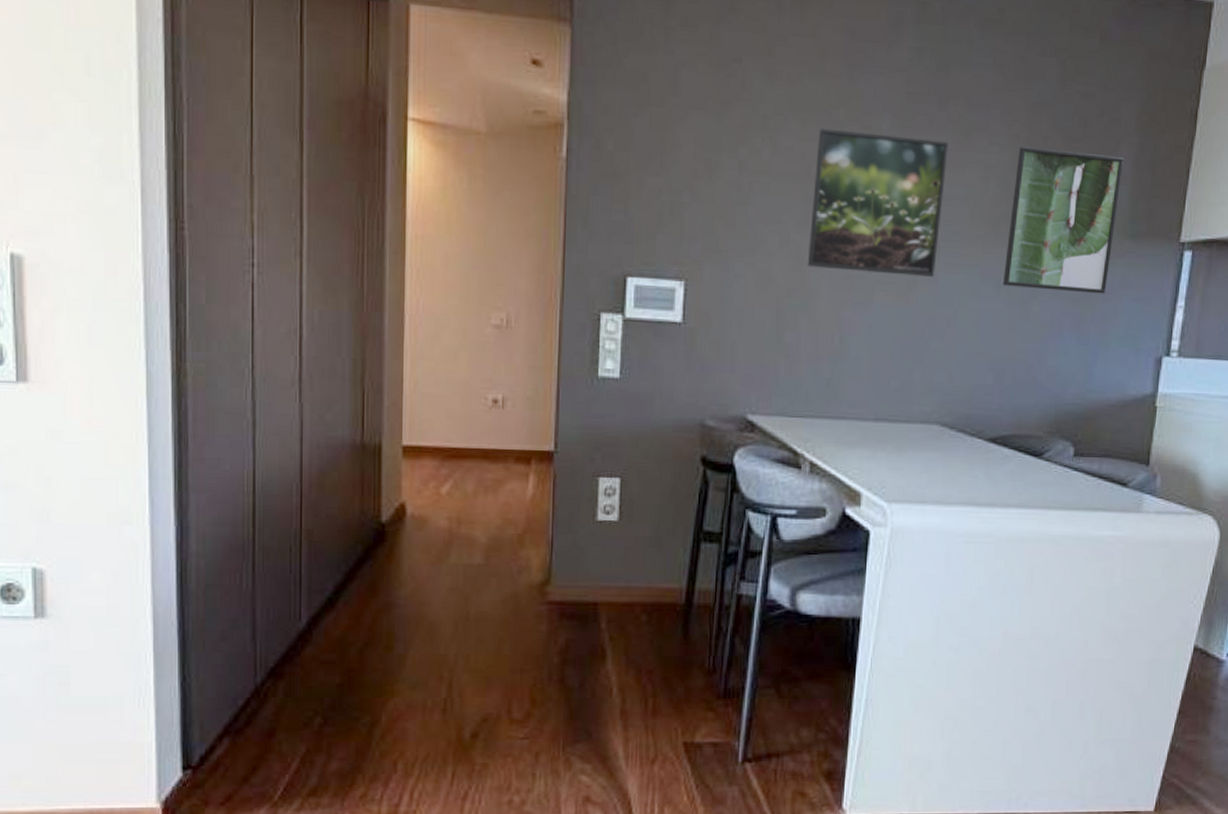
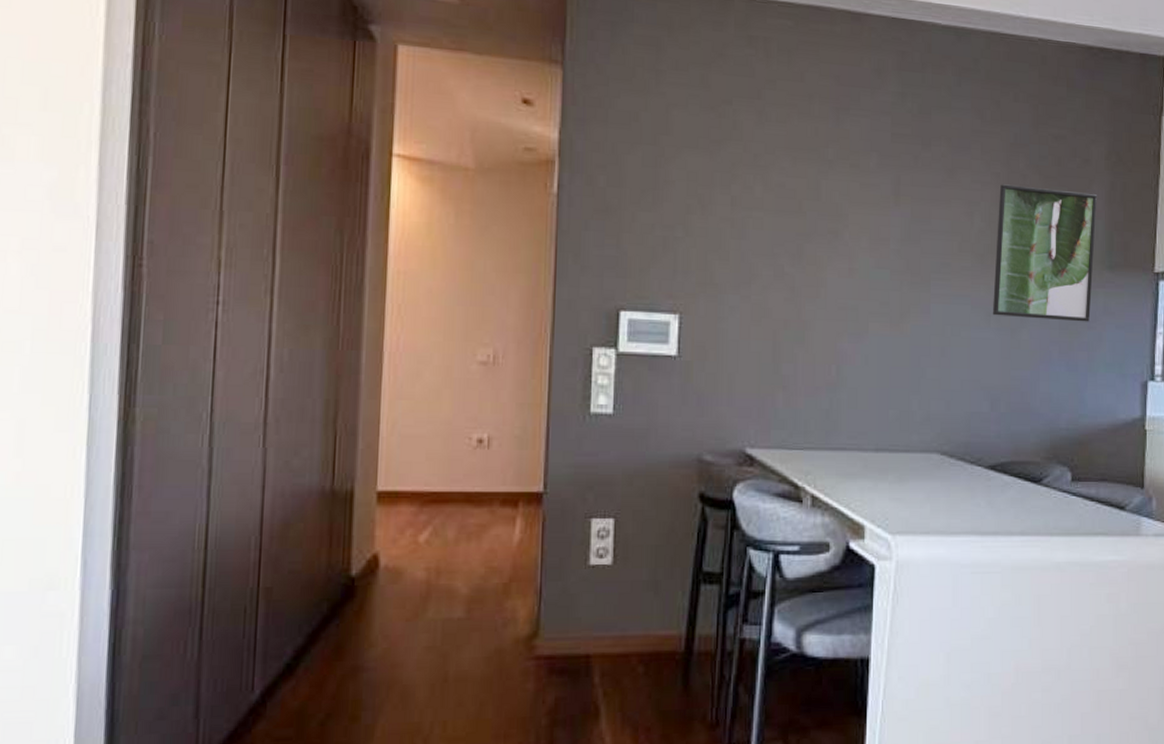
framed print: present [807,128,949,277] -> none [801,166,934,307]

